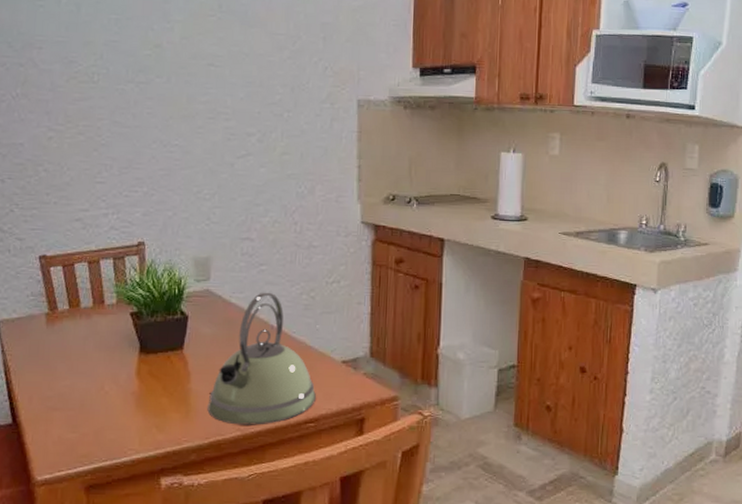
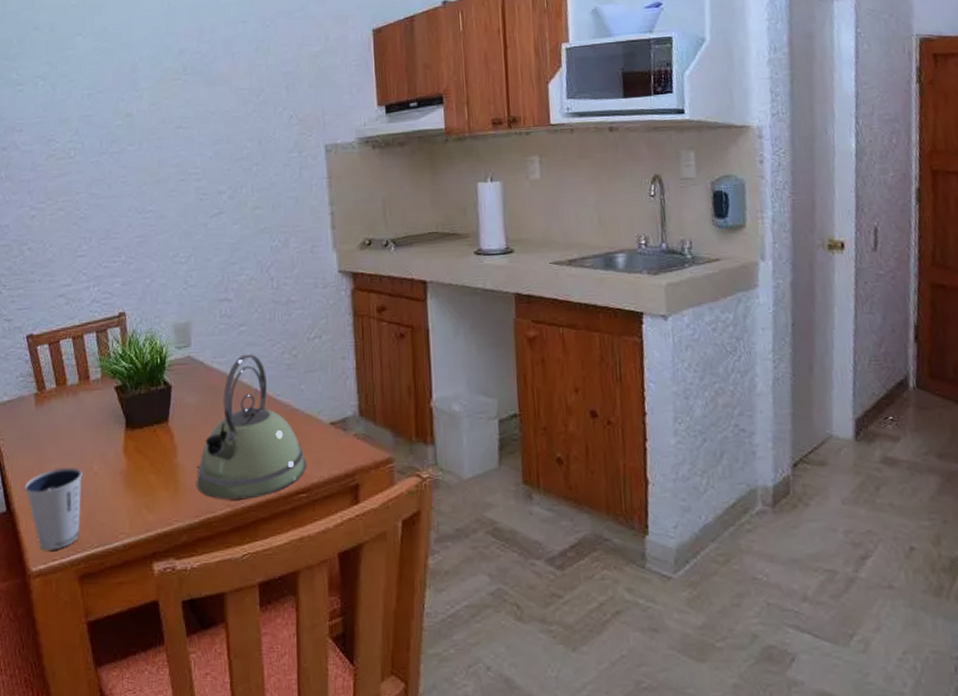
dixie cup: none [31,385,93,462] -> present [24,467,83,551]

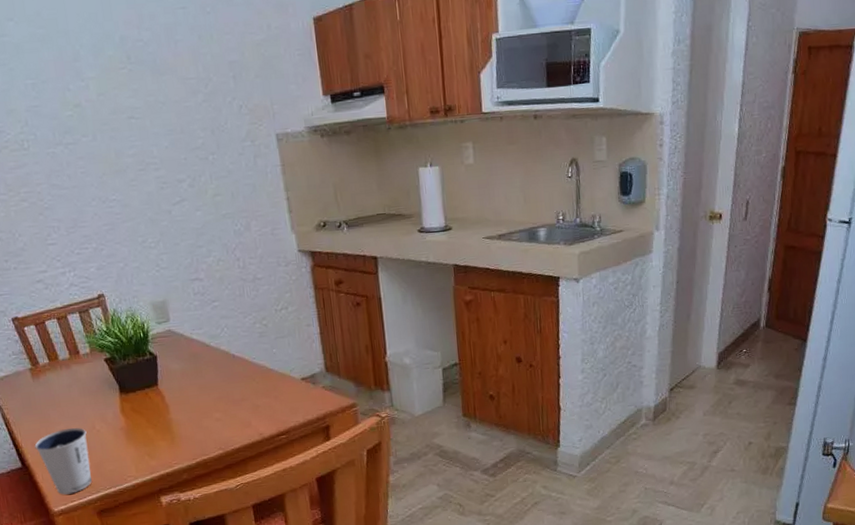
kettle: present [196,354,306,500] -> none [189,325,284,445]

